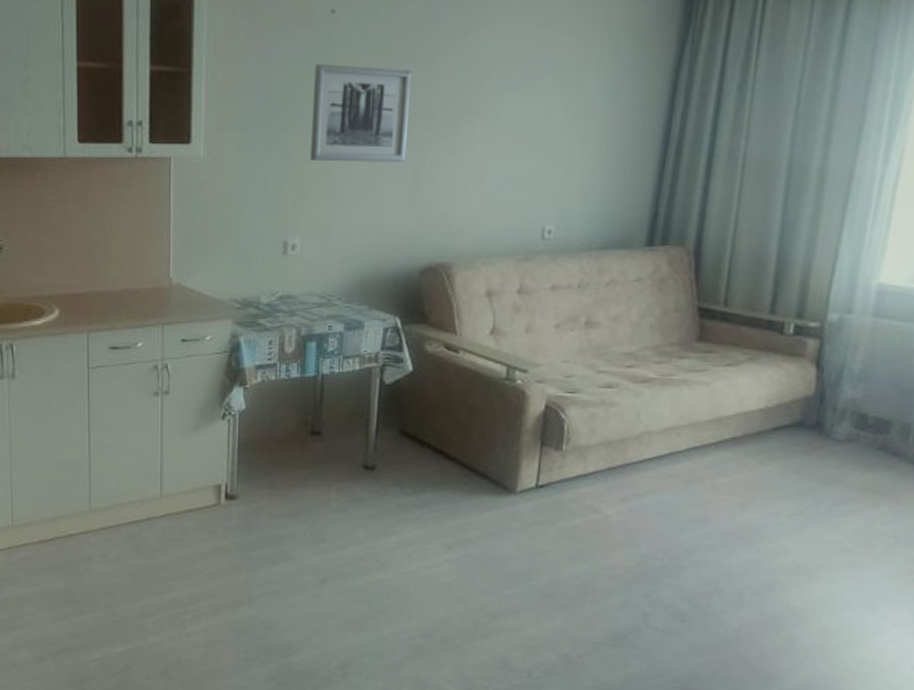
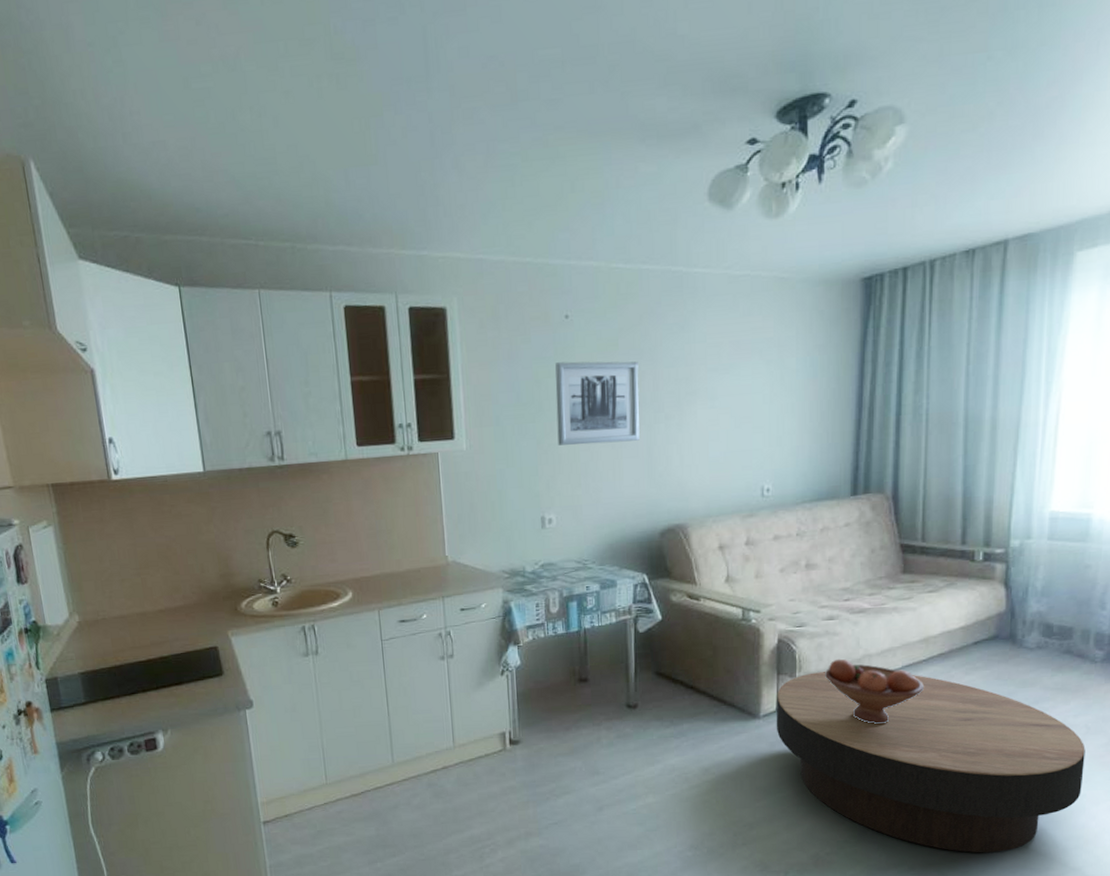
coffee table: none [533,446,892,671] -> present [776,671,1086,853]
fruit bowl: none [595,433,711,513] -> present [824,658,925,725]

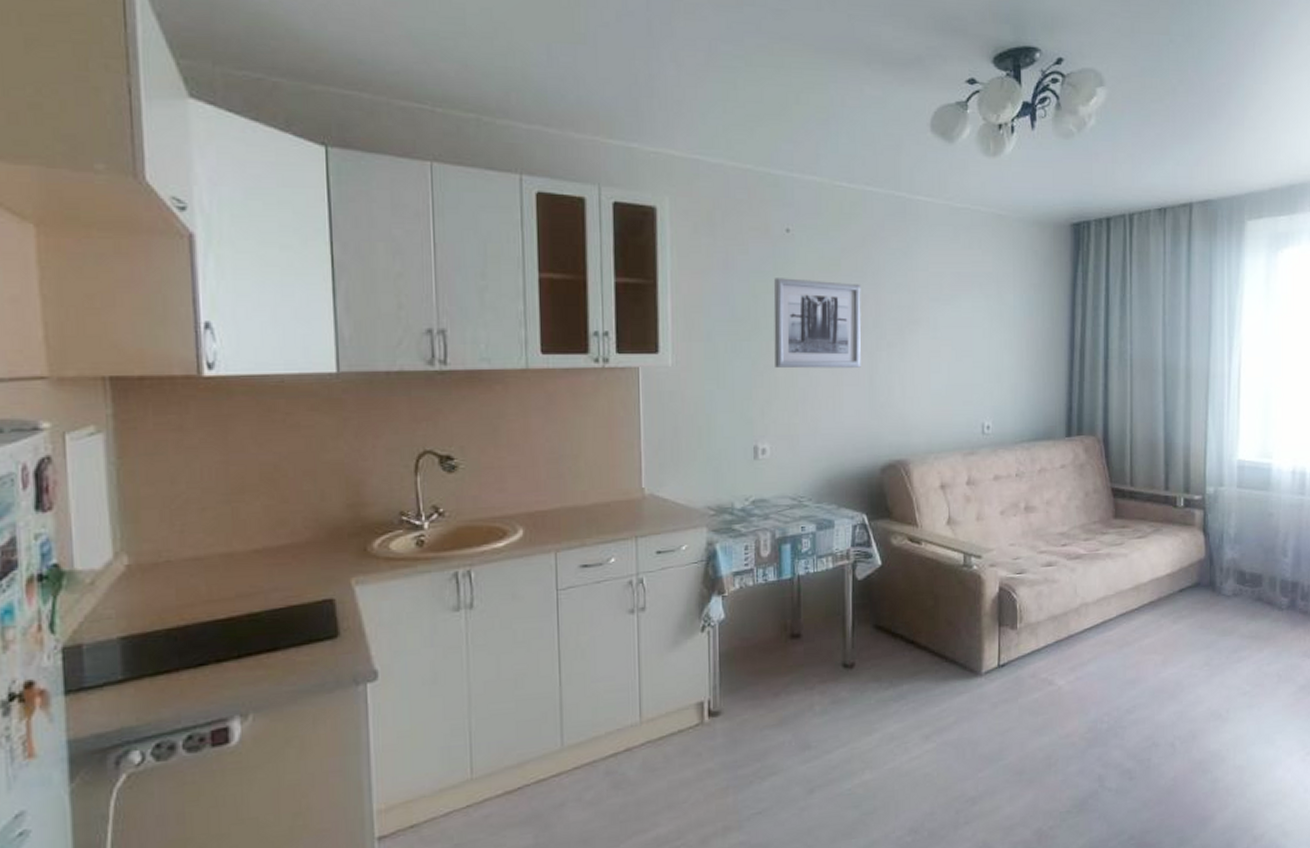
coffee table: present [776,671,1086,853] -> none [997,621,1279,816]
fruit bowl: present [824,658,925,725] -> none [1044,608,1138,679]

